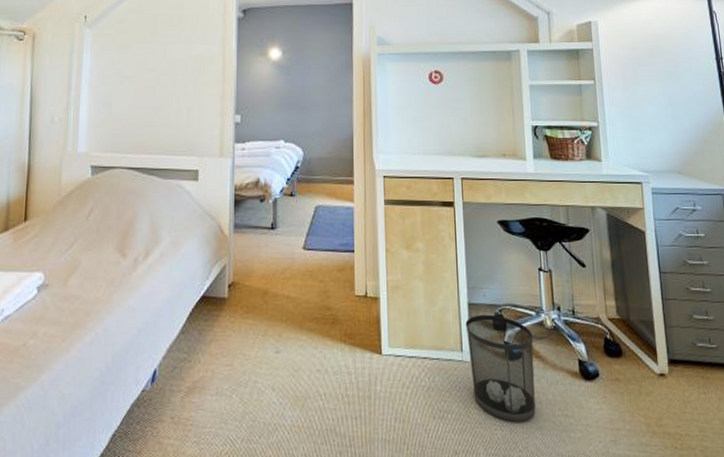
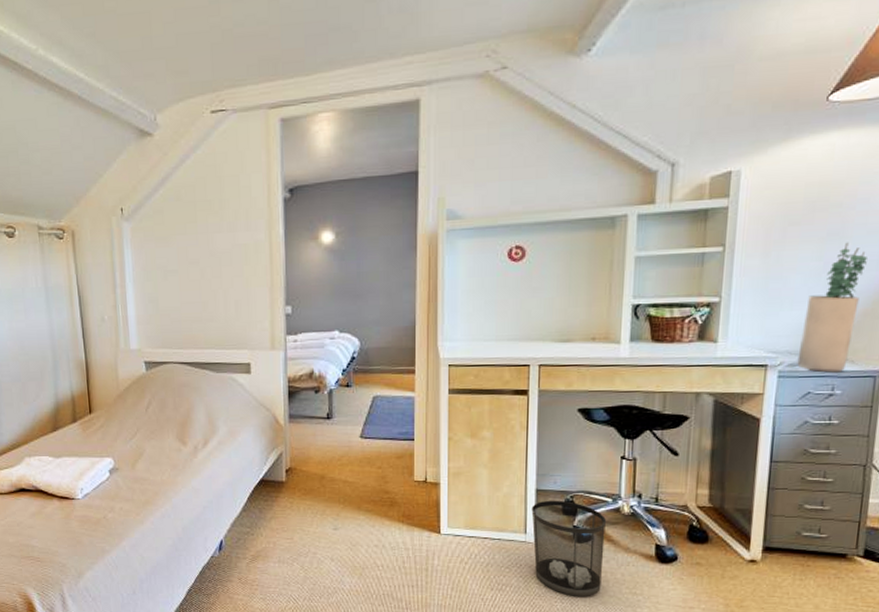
vase: none [662,82,700,190] -> present [797,242,867,373]

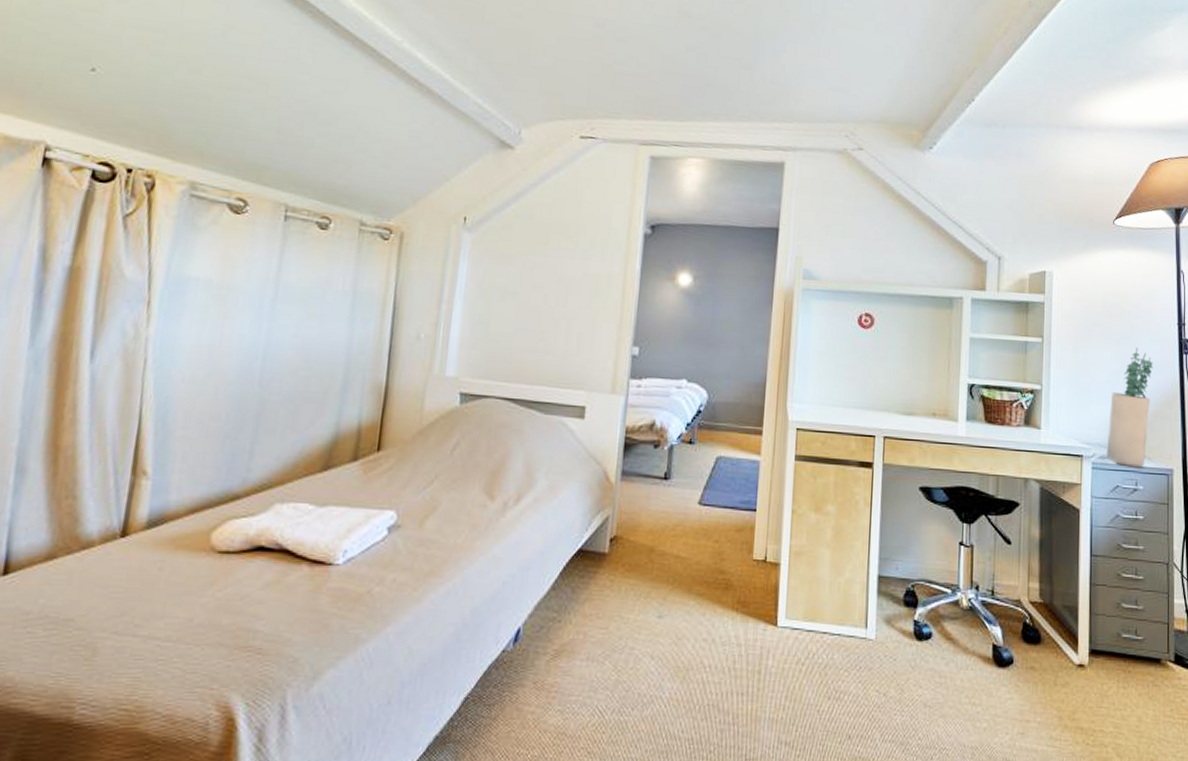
waste bin: present [531,500,607,596] -> none [873,588,947,707]

